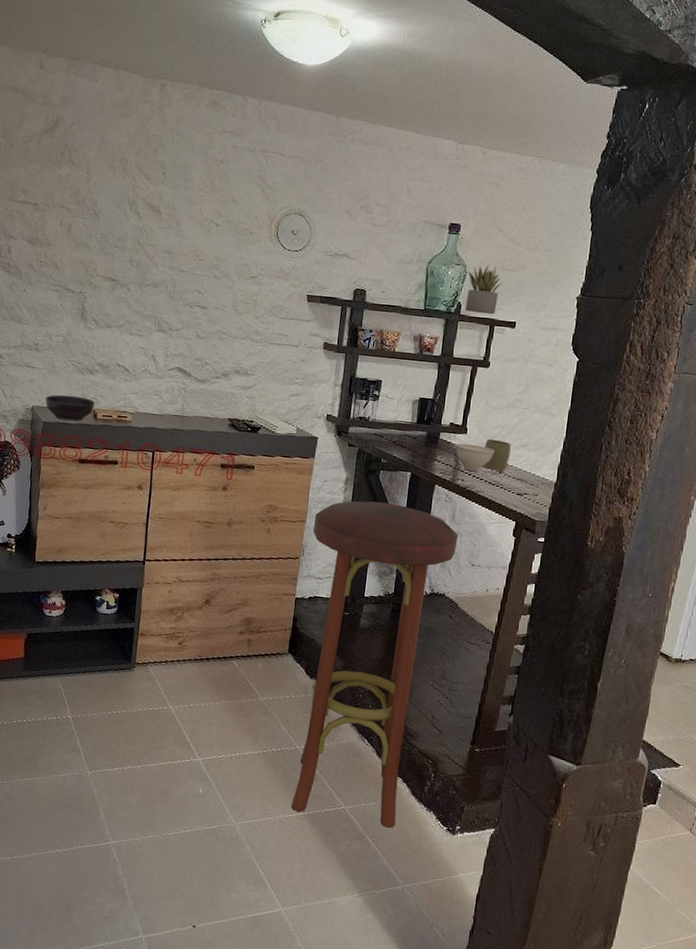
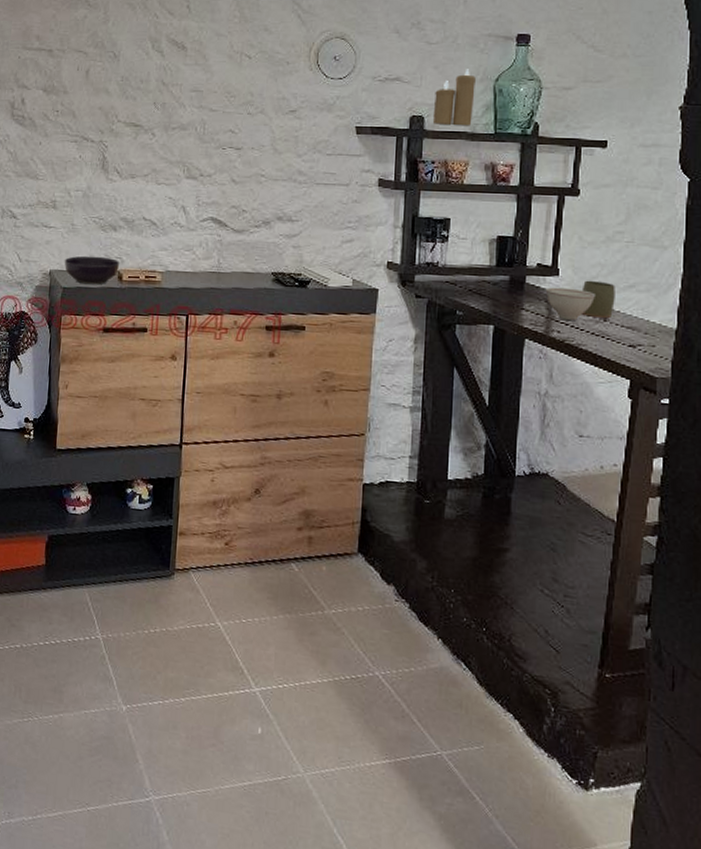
bar stool: present [291,501,459,828] -> none [372,362,560,781]
candle: none [373,251,412,302] -> present [432,69,476,126]
succulent plant: present [464,264,502,315] -> none [543,77,586,134]

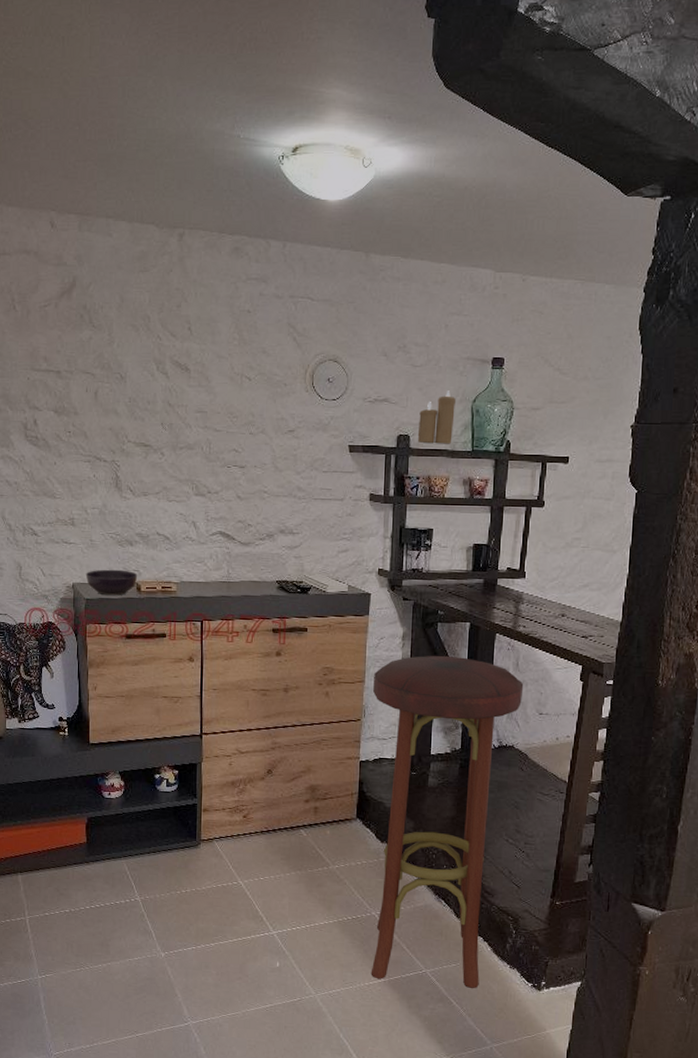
bar stool: none [372,362,560,781] -> present [371,655,524,988]
bowl: present [546,287,597,320] -> none [514,588,556,616]
mug: present [581,280,615,318] -> none [544,581,572,613]

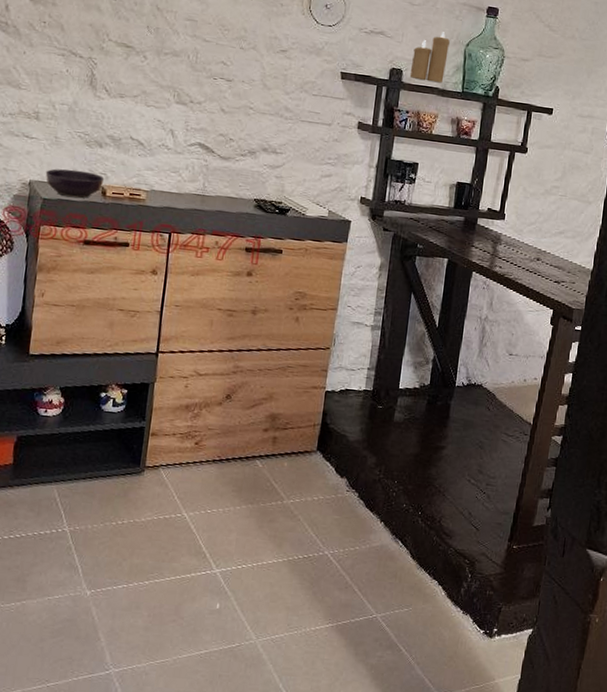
bar stool: present [371,655,524,988] -> none [318,288,496,635]

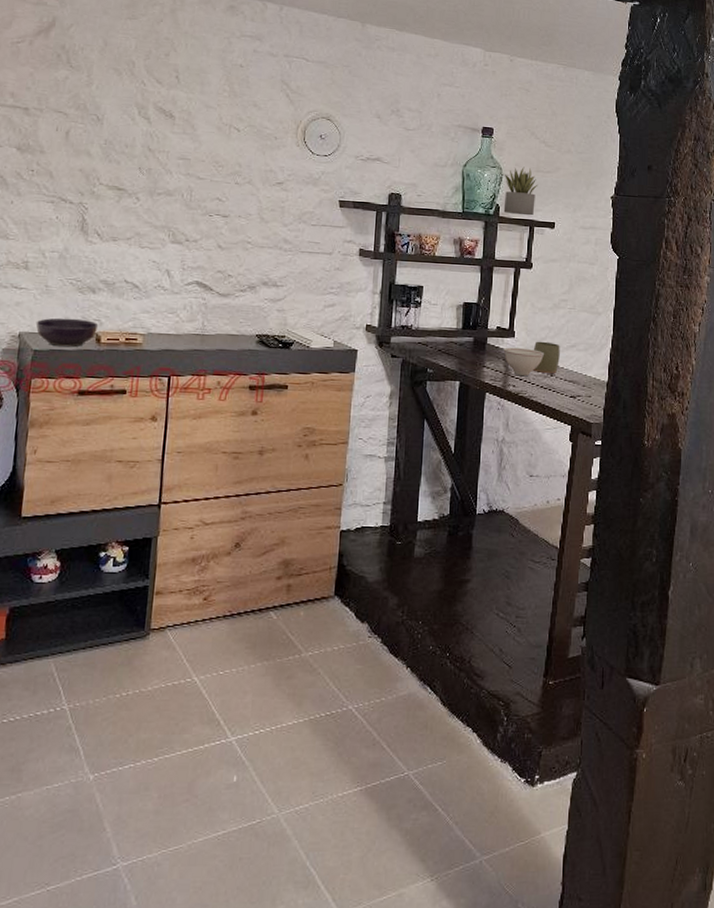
candle: present [409,32,450,83] -> none [408,154,447,205]
bowl: none [493,229,533,258] -> present [504,347,545,376]
succulent plant: none [502,50,540,101] -> present [503,166,538,216]
mug: none [520,225,549,258] -> present [533,341,560,373]

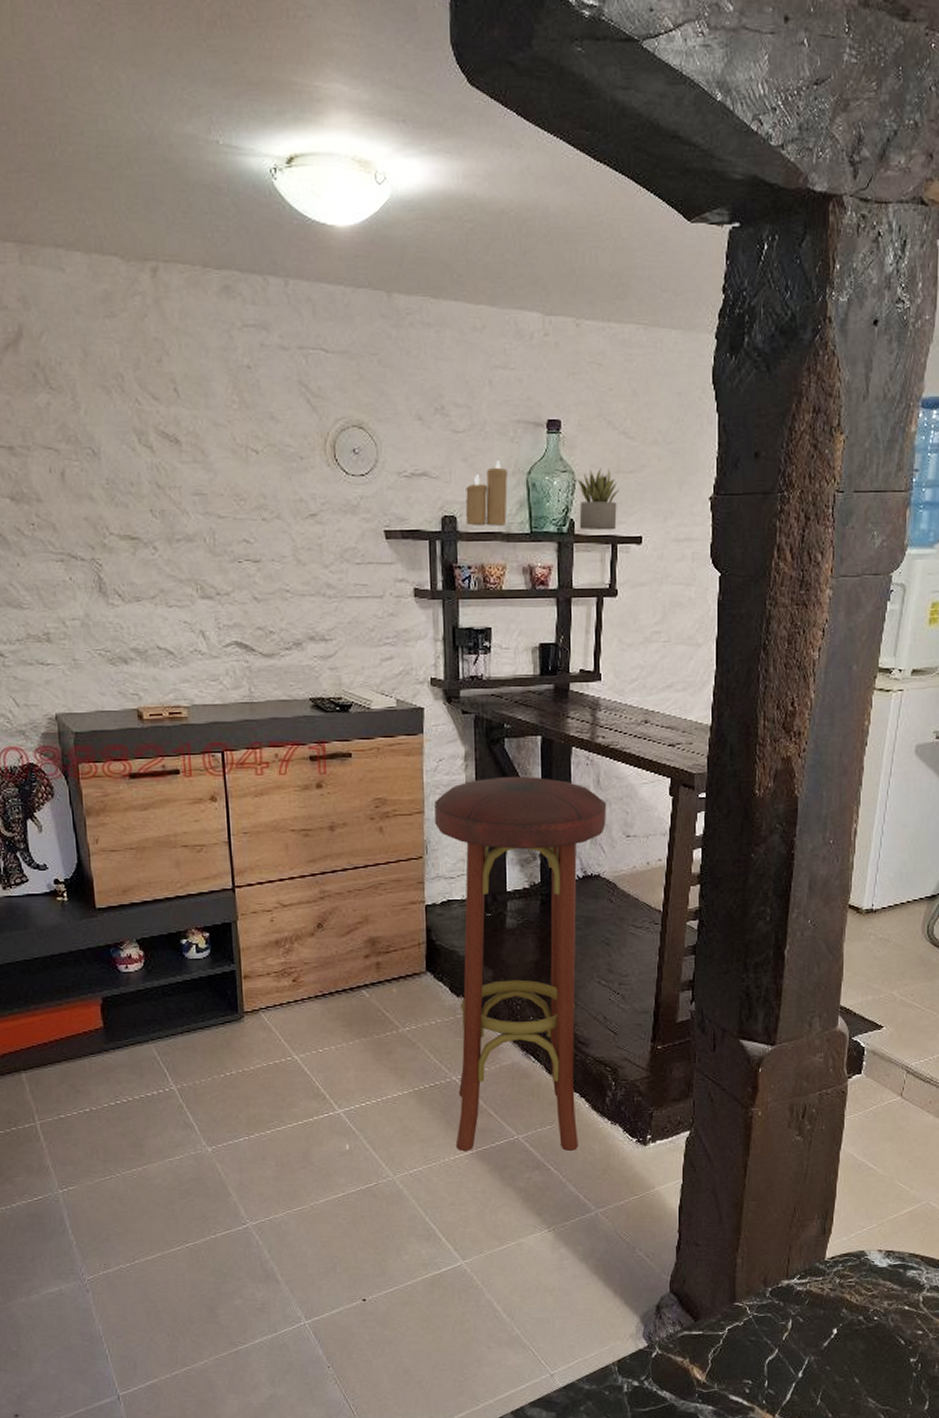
bowl: present [35,318,99,347] -> none [71,694,138,727]
bar stool: none [345,415,514,790] -> present [434,776,607,1151]
candle: none [408,154,447,205] -> present [465,461,508,526]
bowl: present [504,347,545,376] -> none [590,692,637,724]
mug: present [533,341,560,373] -> none [623,683,655,720]

